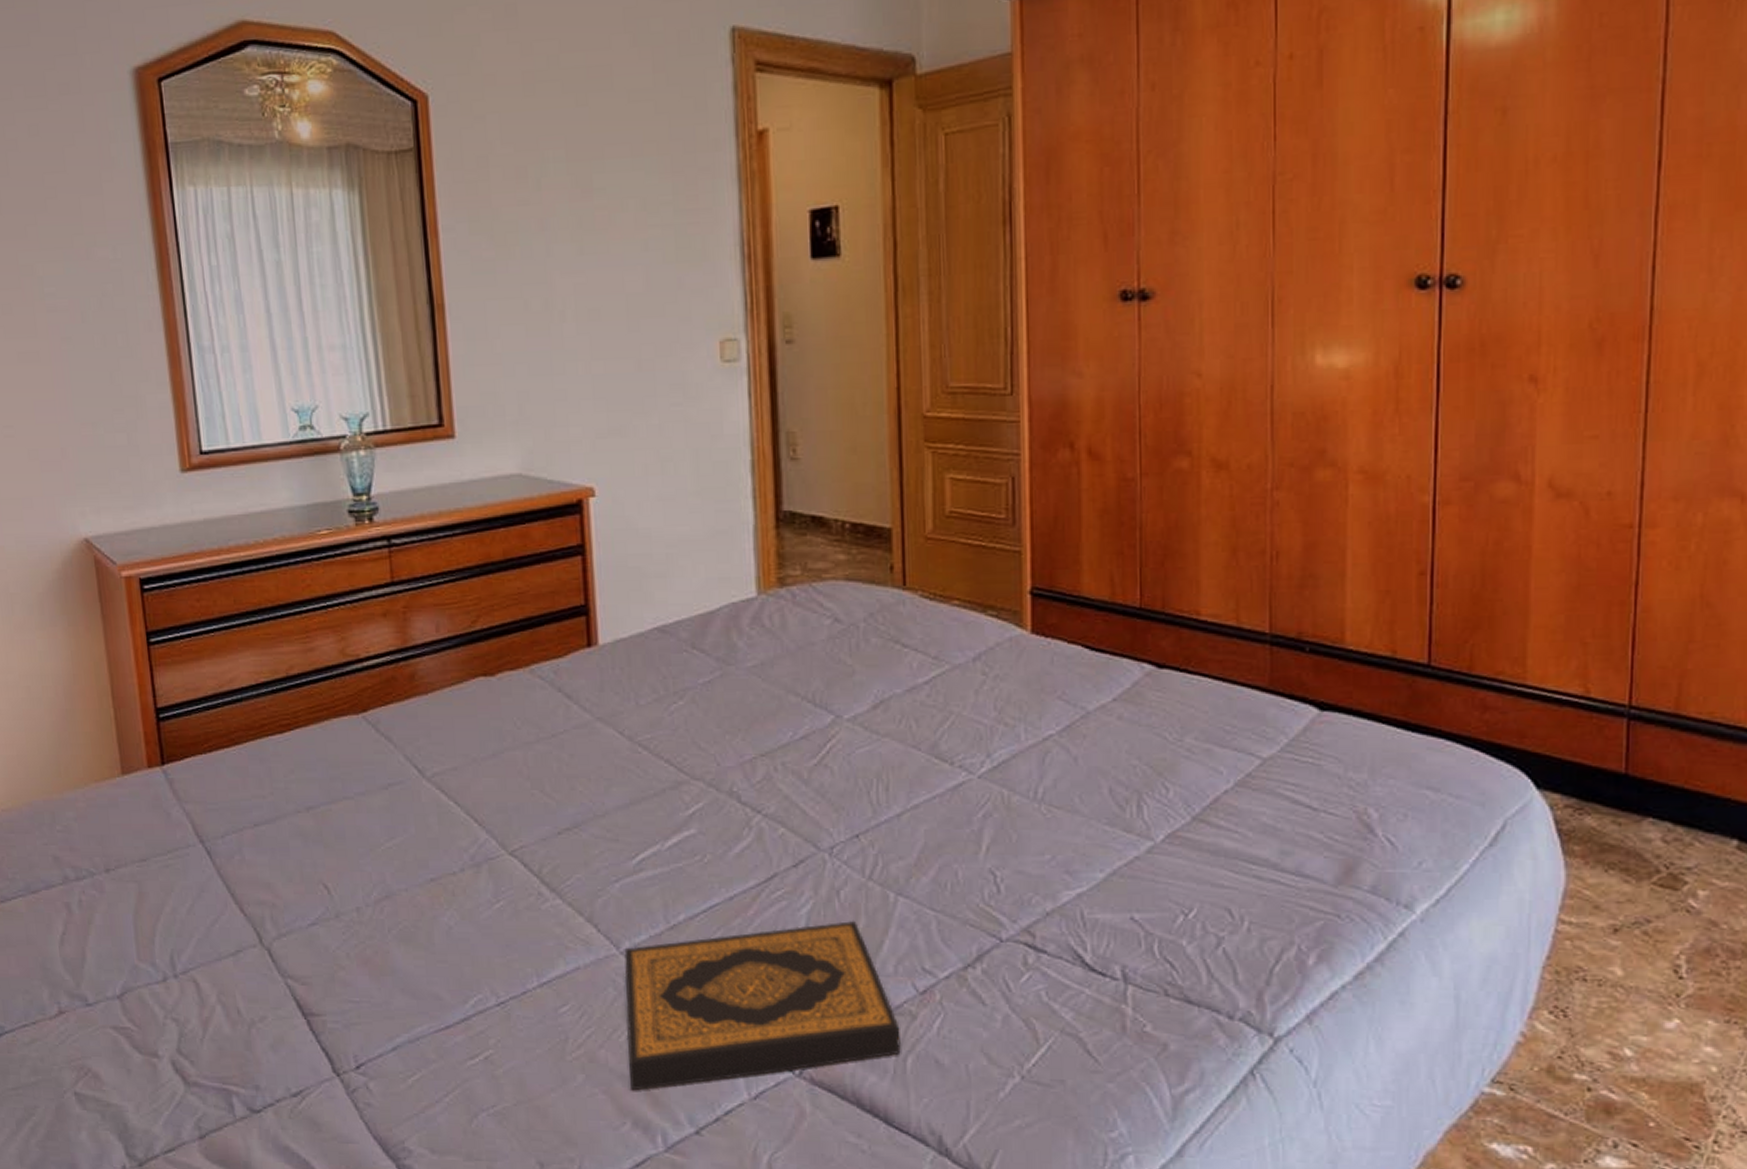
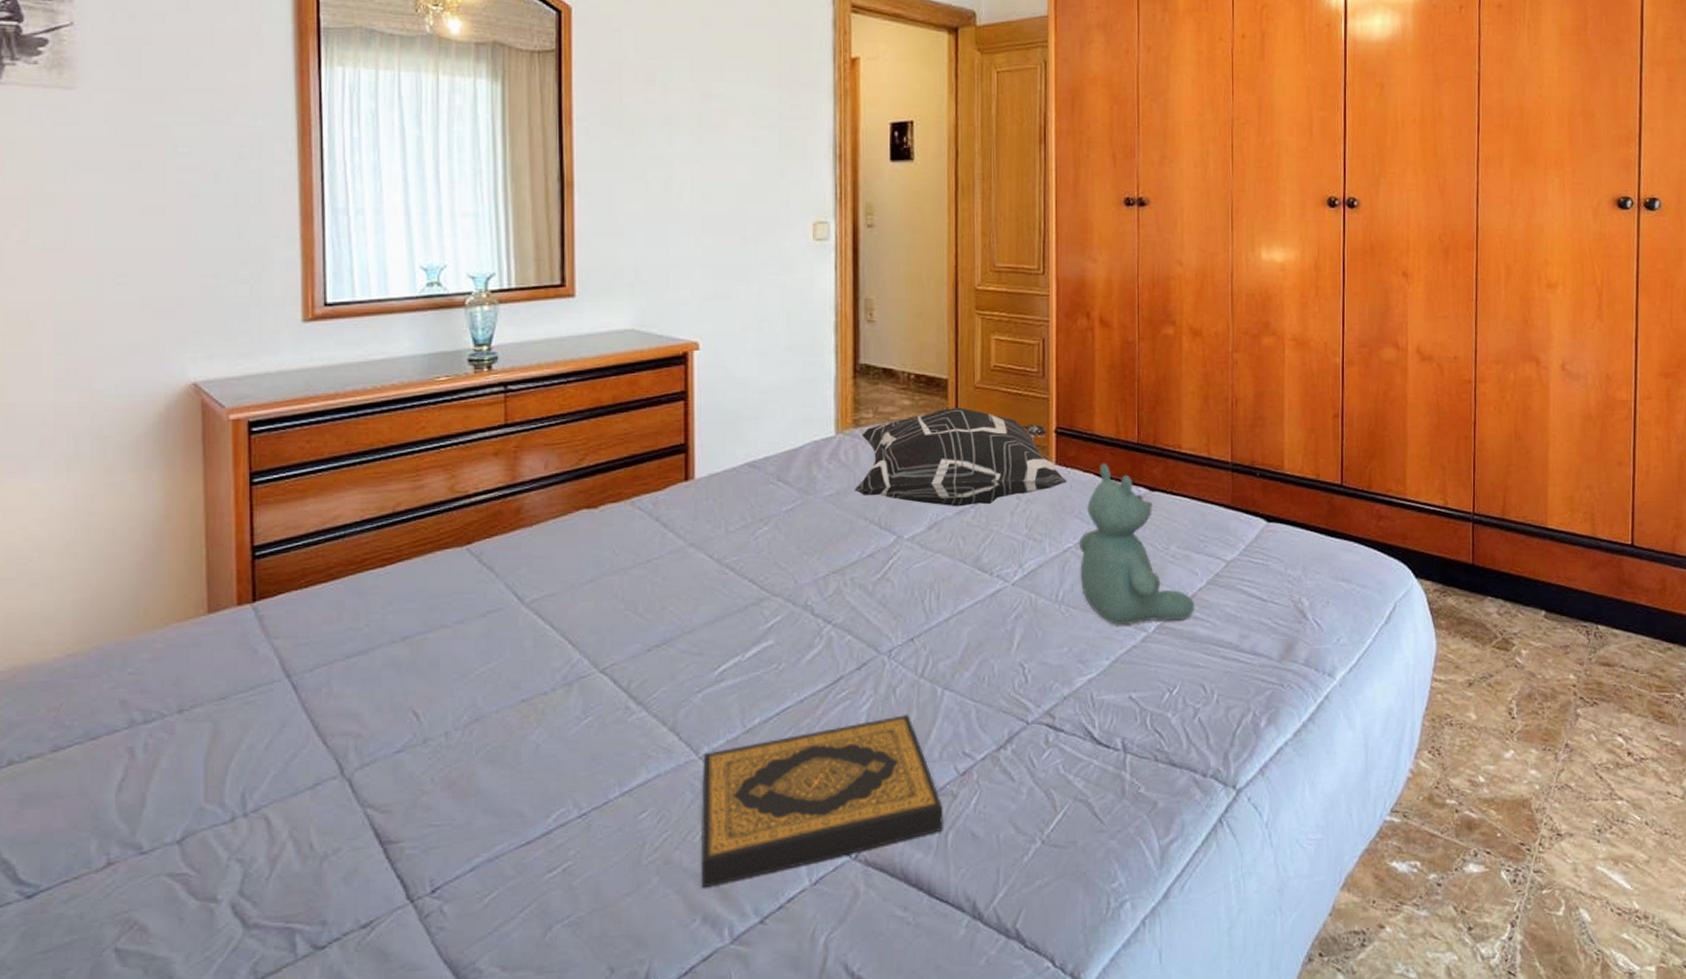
decorative pillow: none [781,563,1047,683] -> present [854,407,1067,507]
stuffed bear: none [1064,632,1218,831] -> present [1080,463,1195,625]

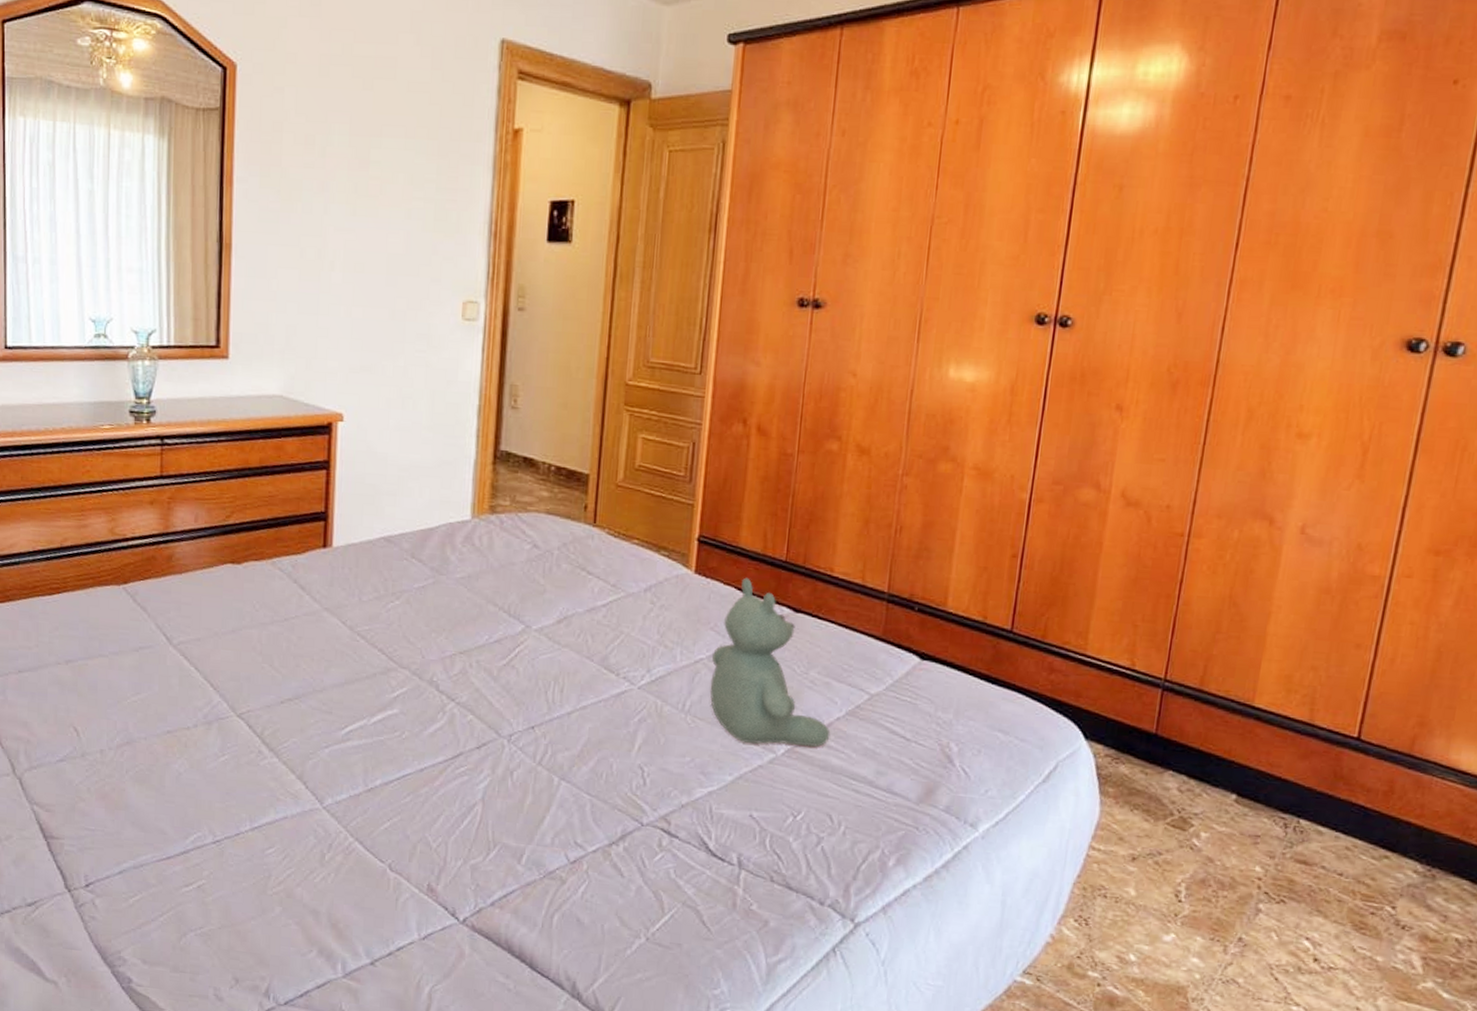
hardback book: present [700,713,943,888] -> none [320,797,551,924]
decorative pillow: present [854,407,1067,507] -> none [486,504,706,606]

